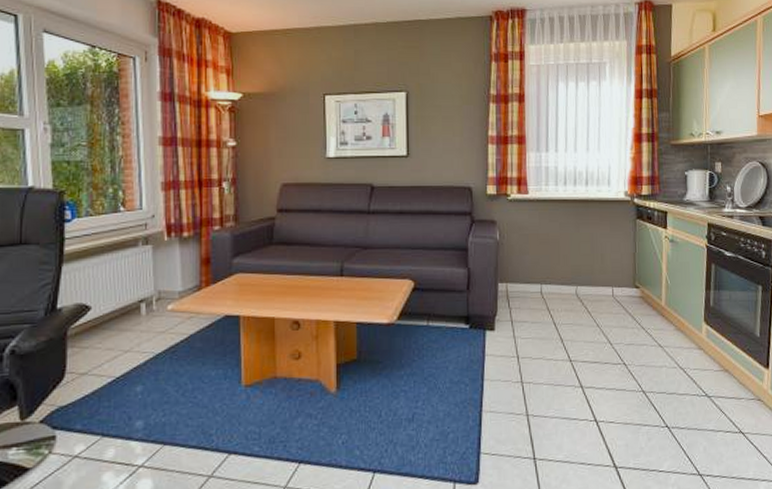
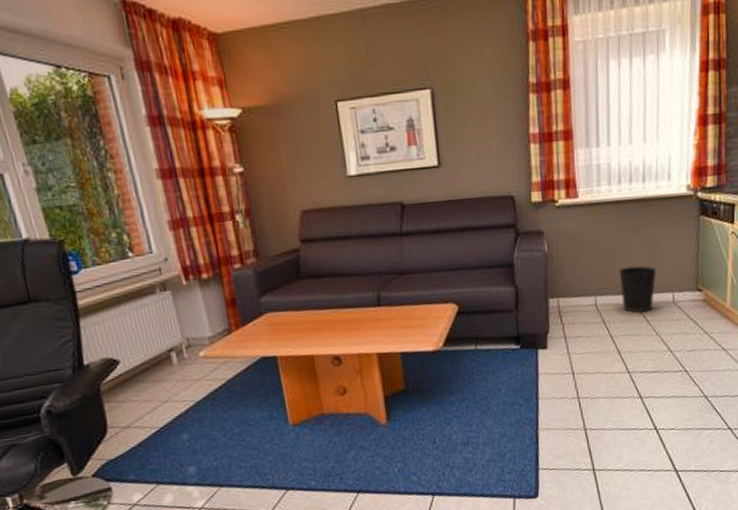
wastebasket: none [563,259,597,304] -> present [619,265,657,313]

